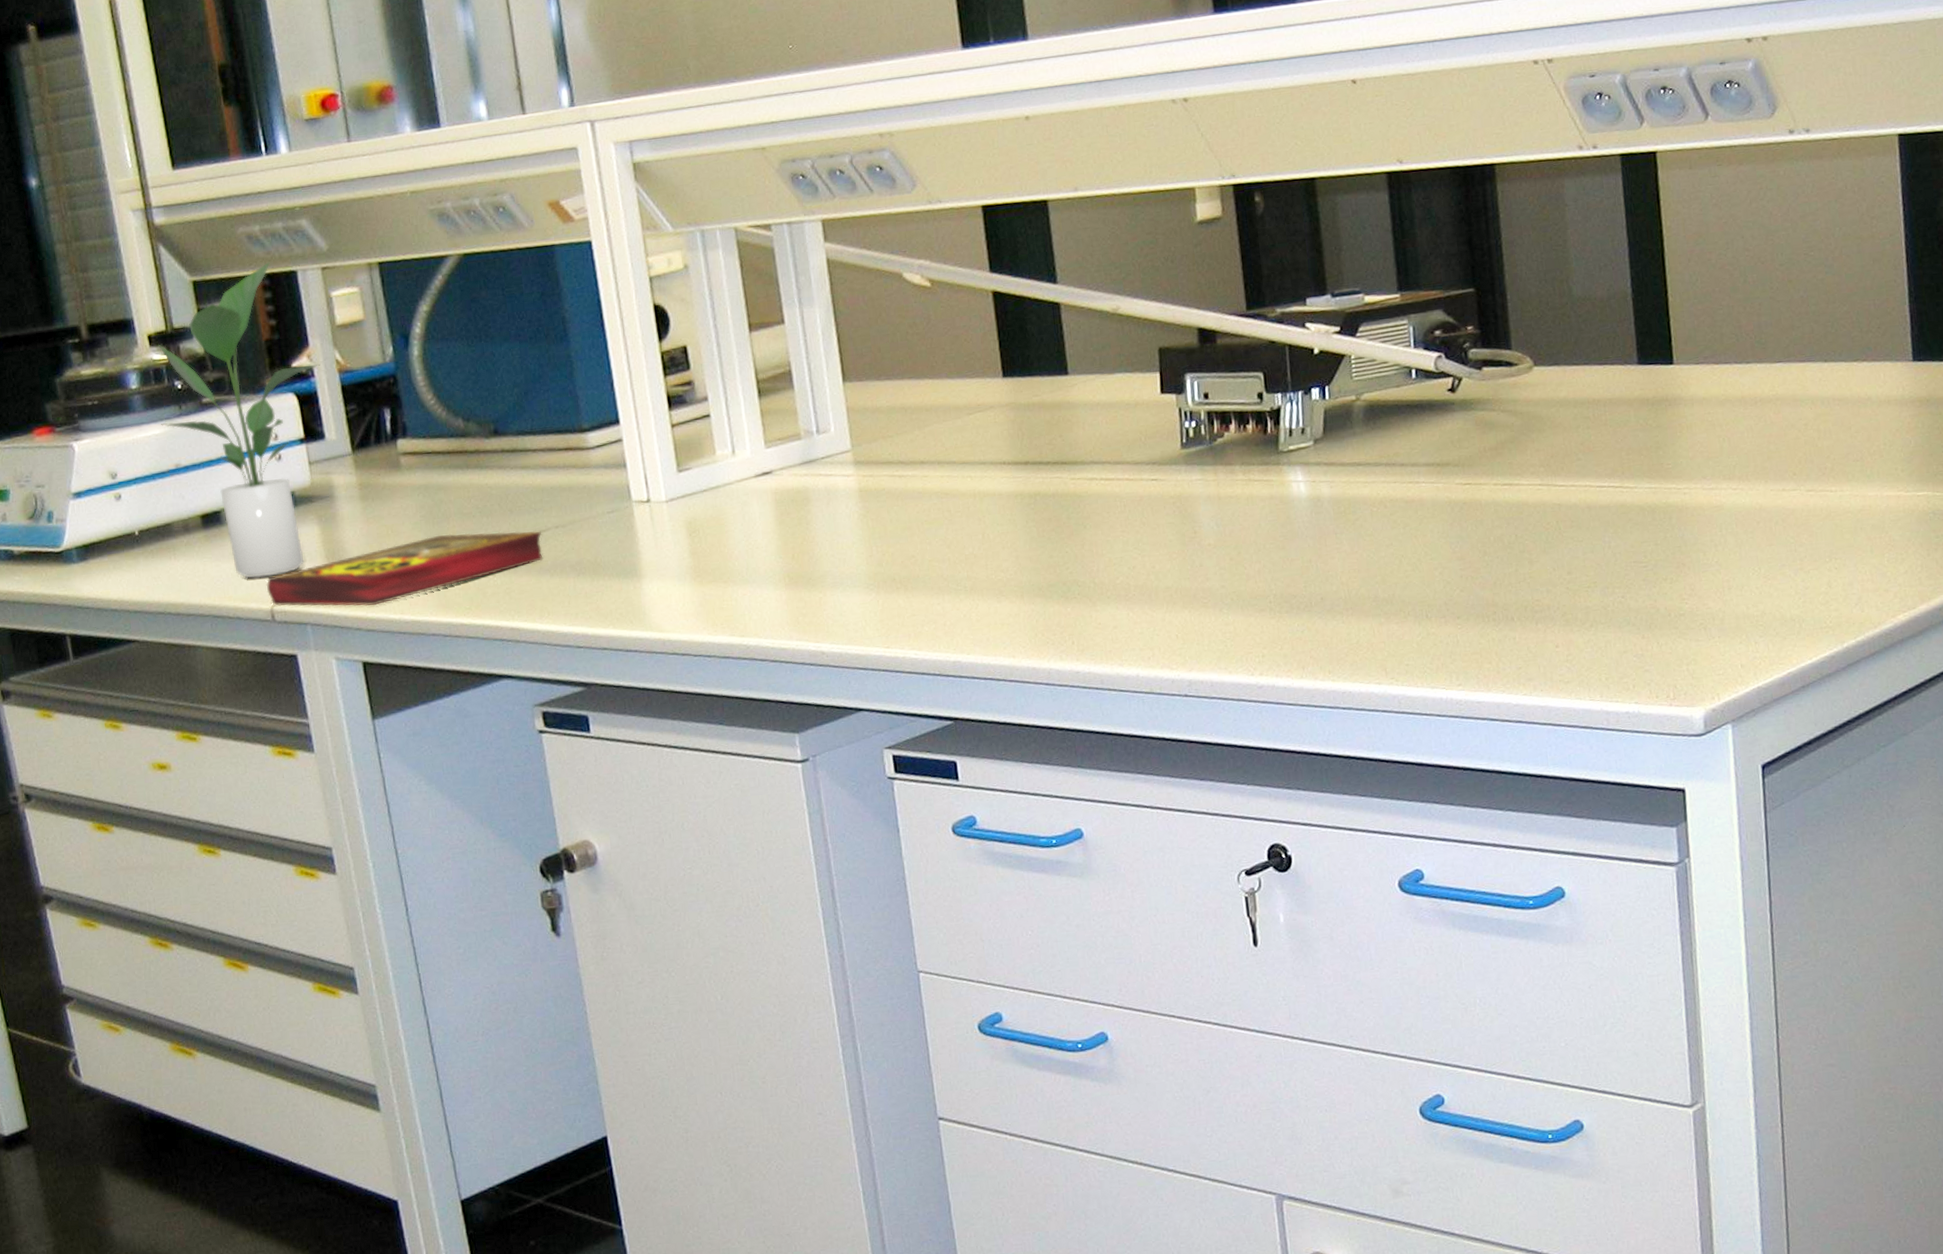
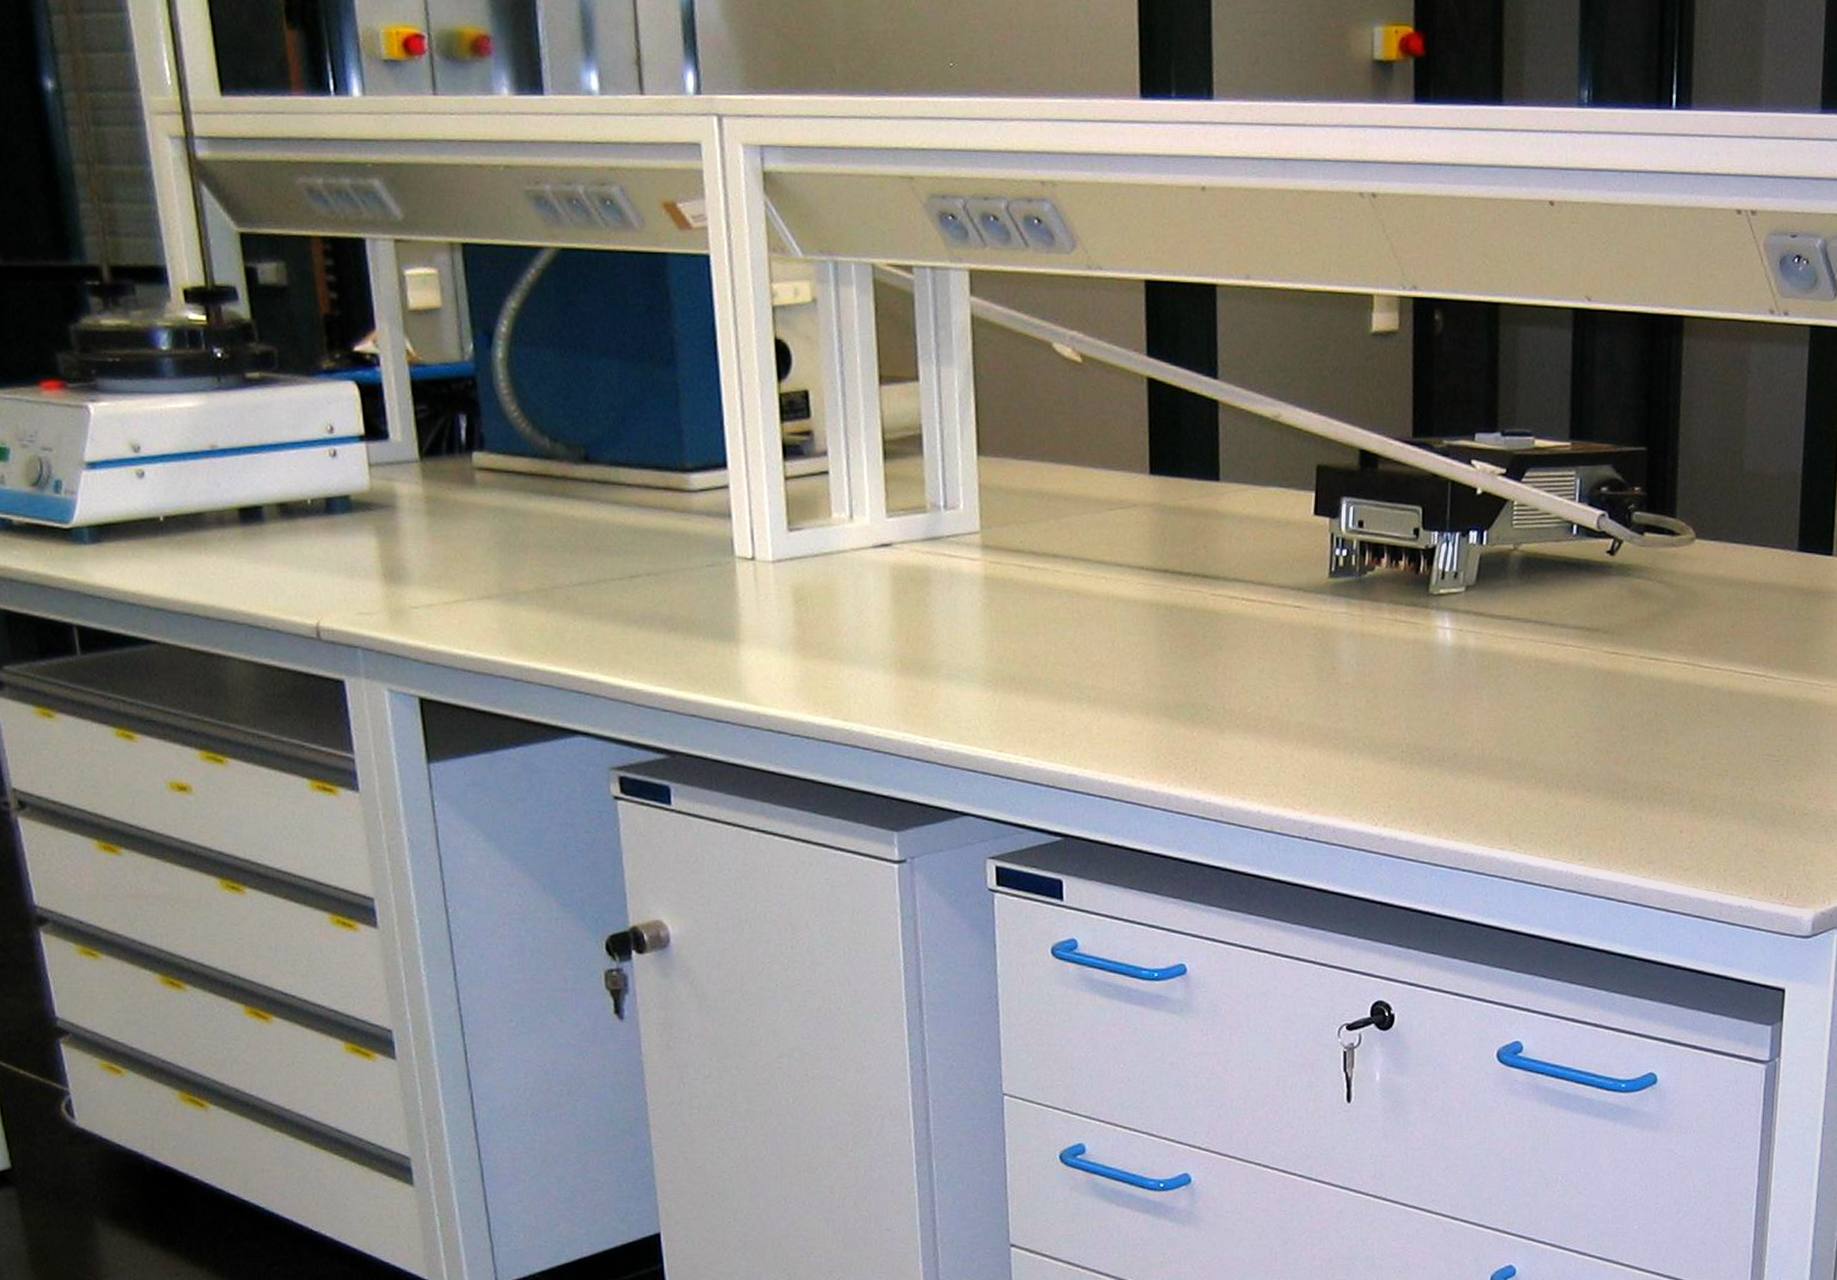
potted plant: present [158,261,321,579] -> none [195,222,388,588]
book: present [266,531,543,607] -> none [312,566,631,637]

